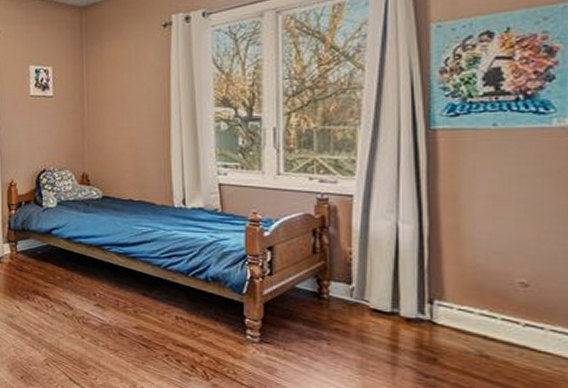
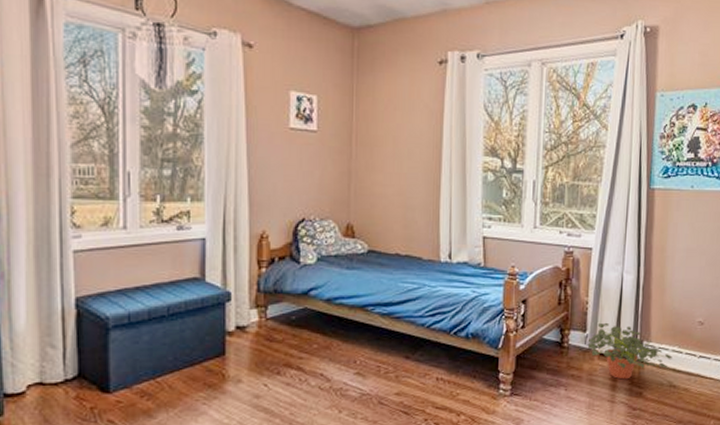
potted plant: none [354,275,481,342] -> present [587,322,673,380]

